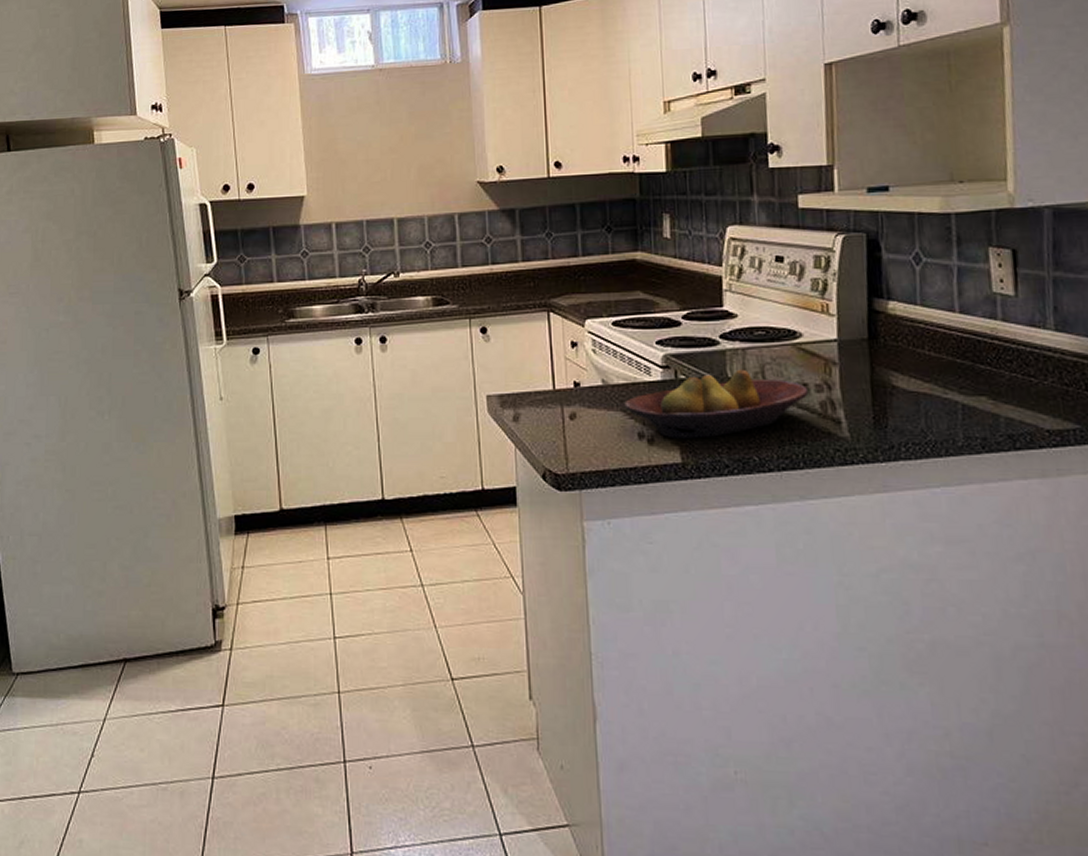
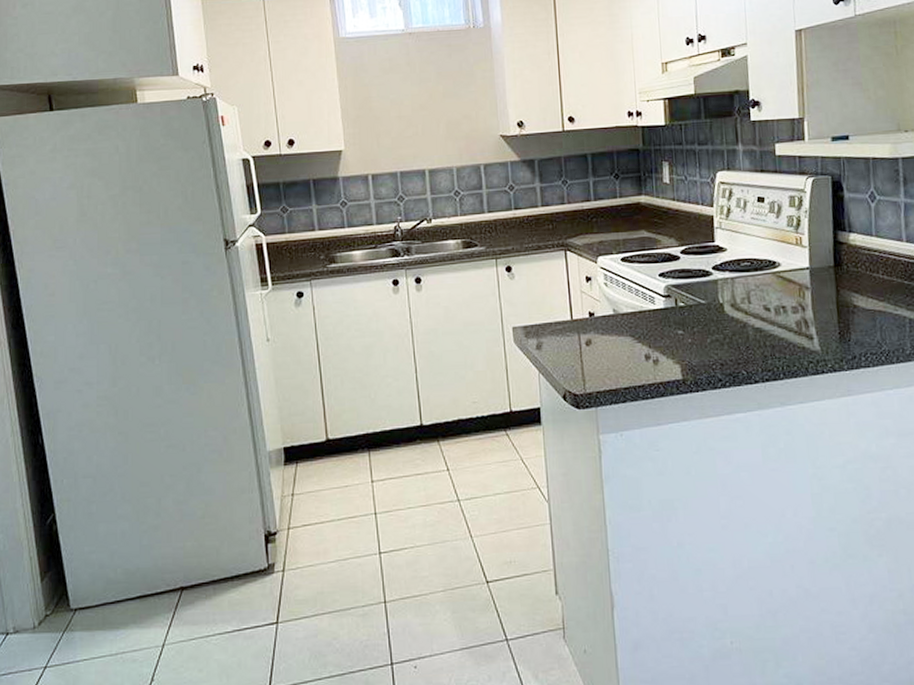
fruit bowl: present [624,369,809,438] -> none [633,295,787,358]

